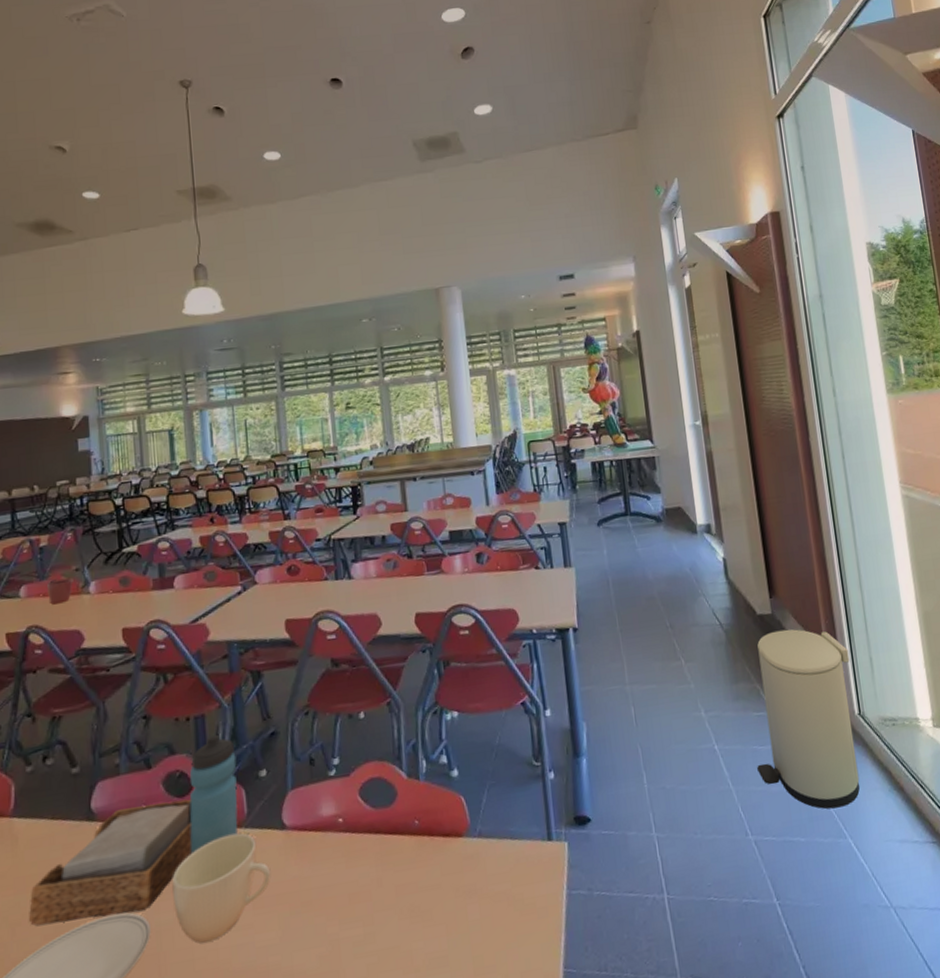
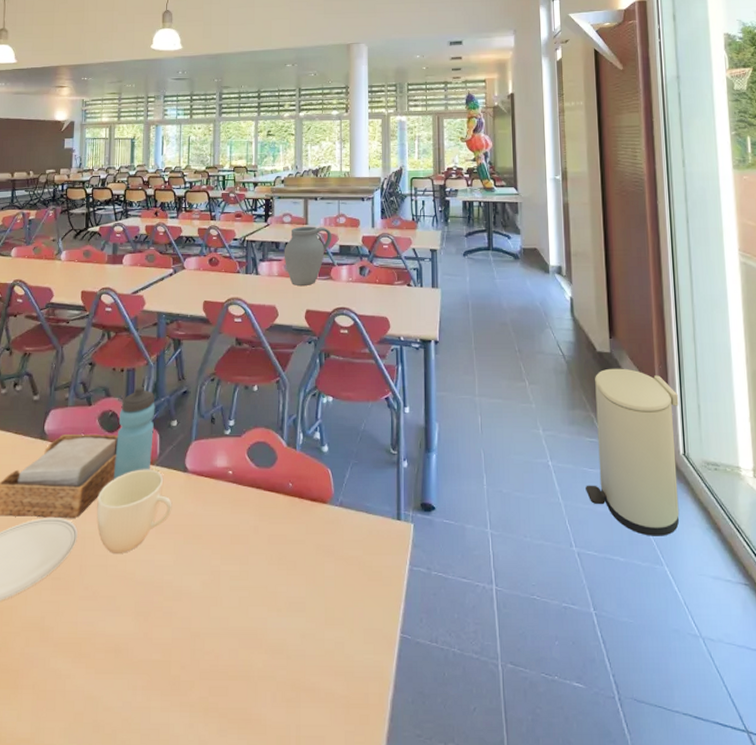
cup: present [47,578,74,605] -> none [31,247,50,265]
jug: none [380,511,439,586] -> present [284,226,332,286]

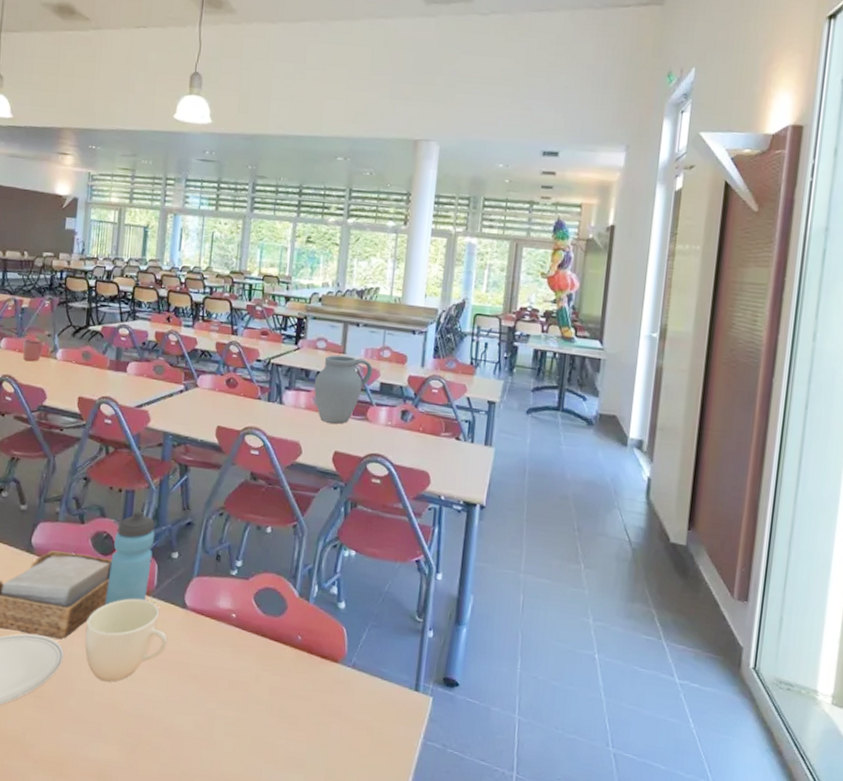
cup: none [31,247,50,265] -> present [22,340,45,362]
pedal bin: present [586,368,679,536] -> none [633,563,759,751]

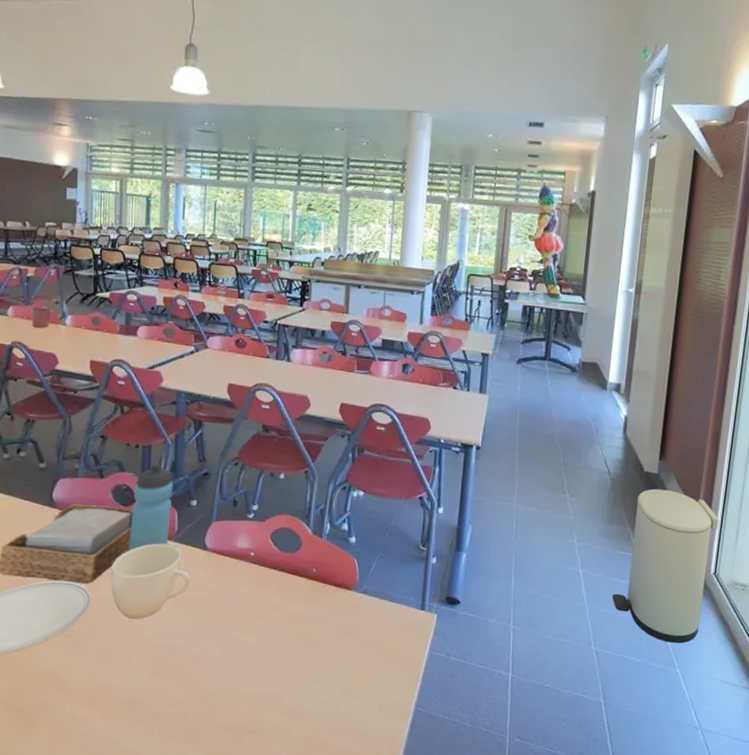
jug: present [314,355,373,424] -> none [319,315,375,378]
pedal bin: none [633,563,759,751] -> present [612,488,719,643]

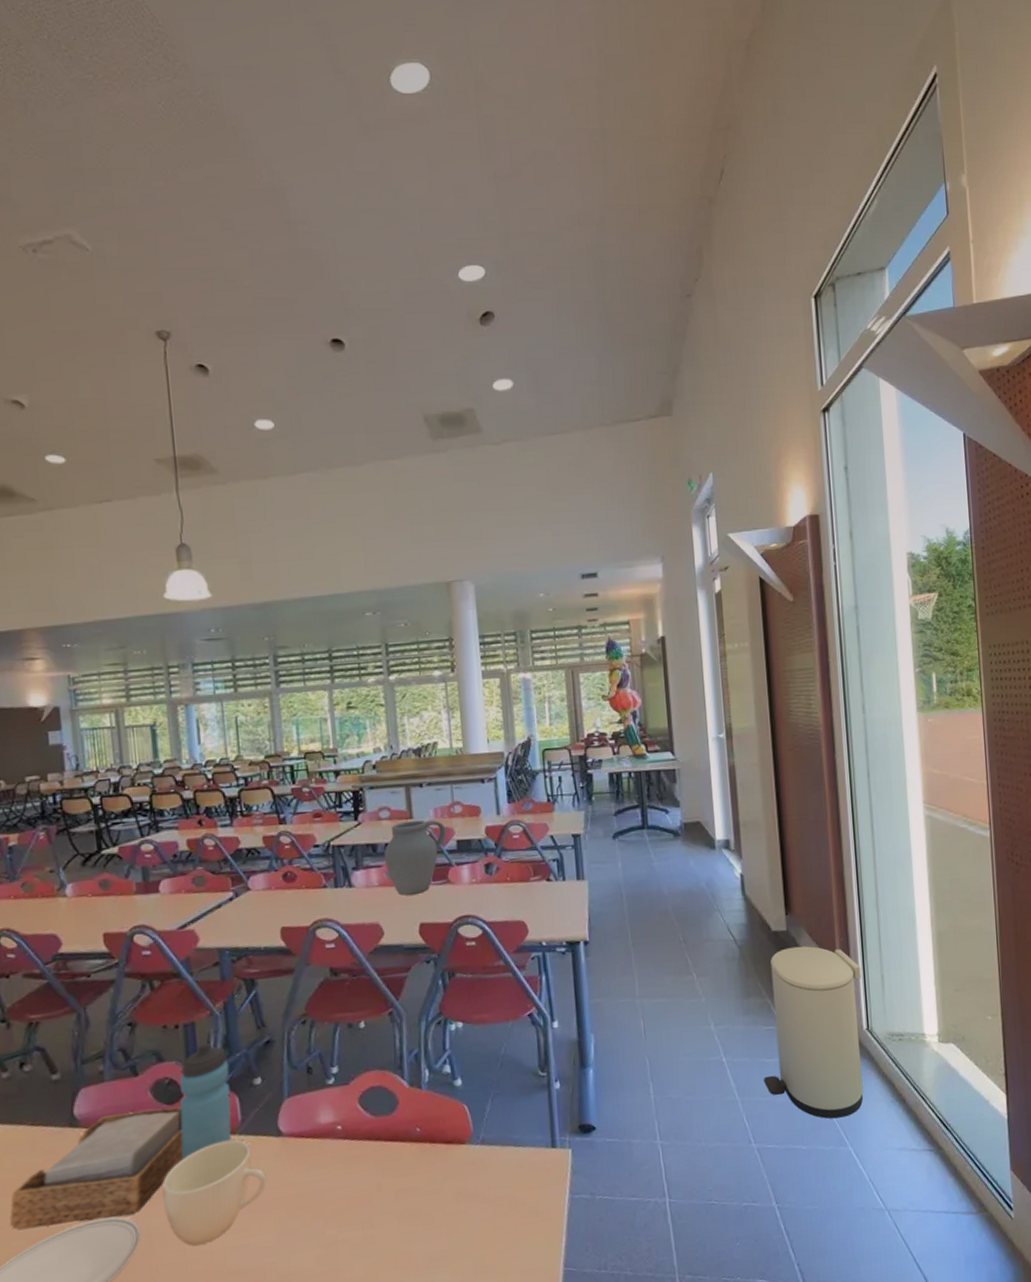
cup: present [31,308,53,329] -> none [19,880,48,908]
jug: none [319,315,375,378] -> present [383,819,447,896]

